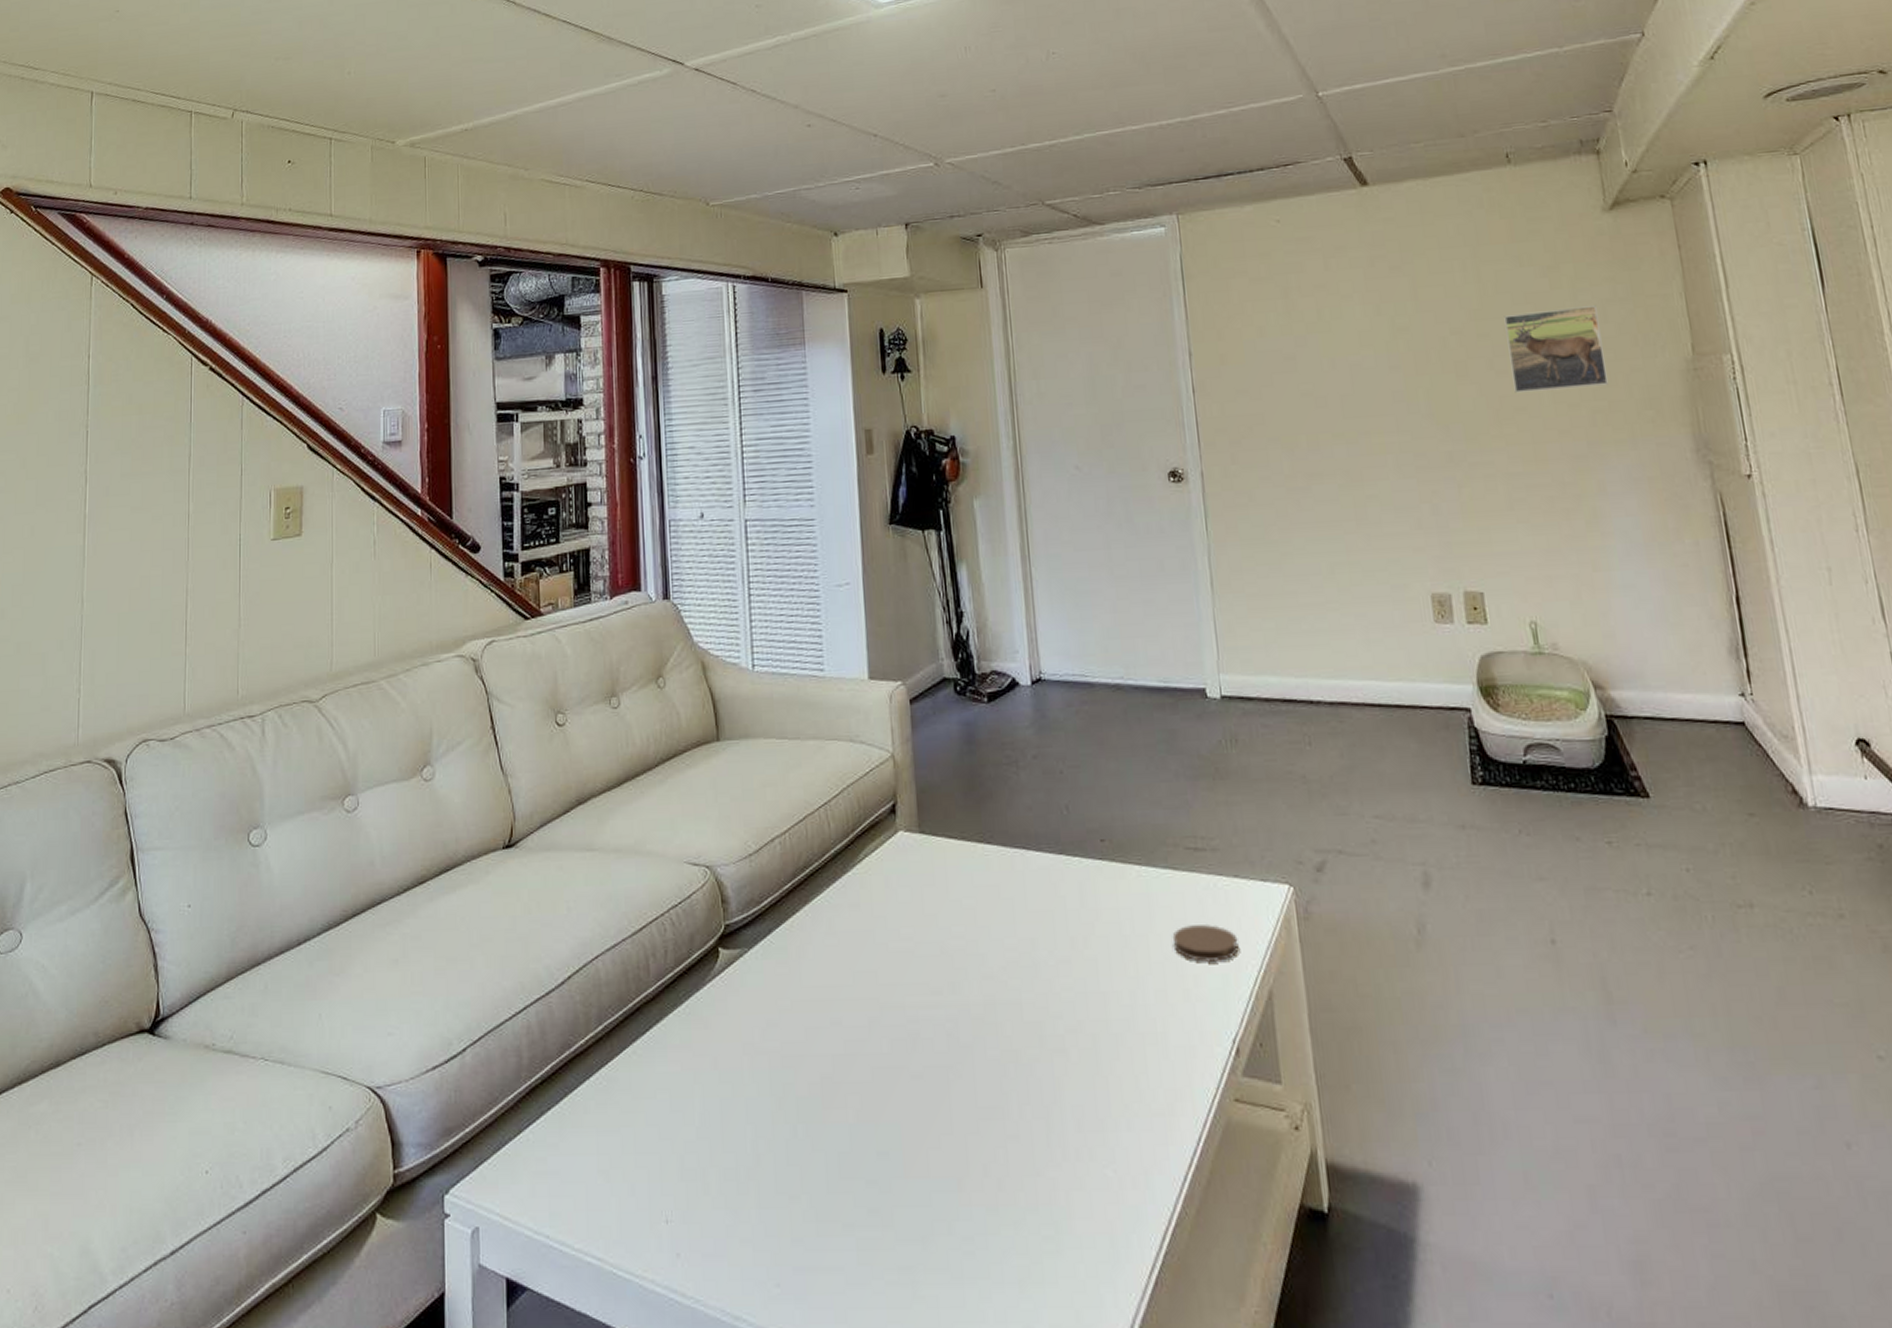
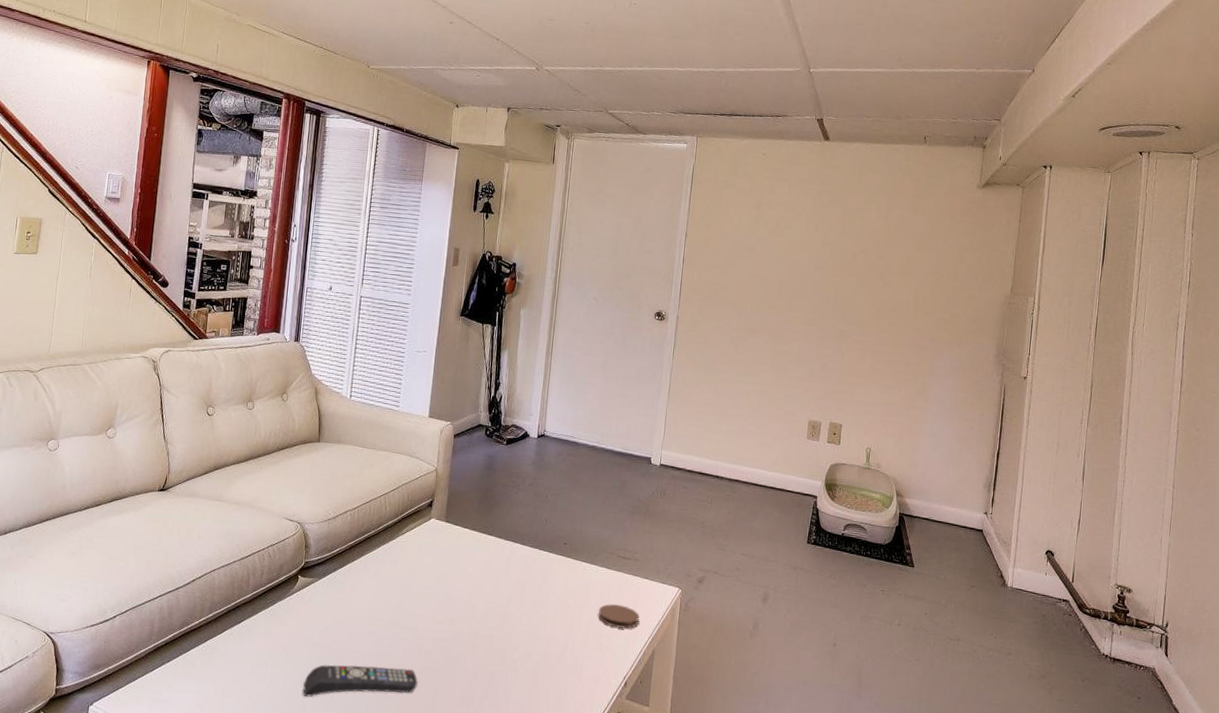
remote control: none [749,1071,920,1137] -> present [302,665,418,697]
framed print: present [1504,305,1608,393] -> none [892,246,958,305]

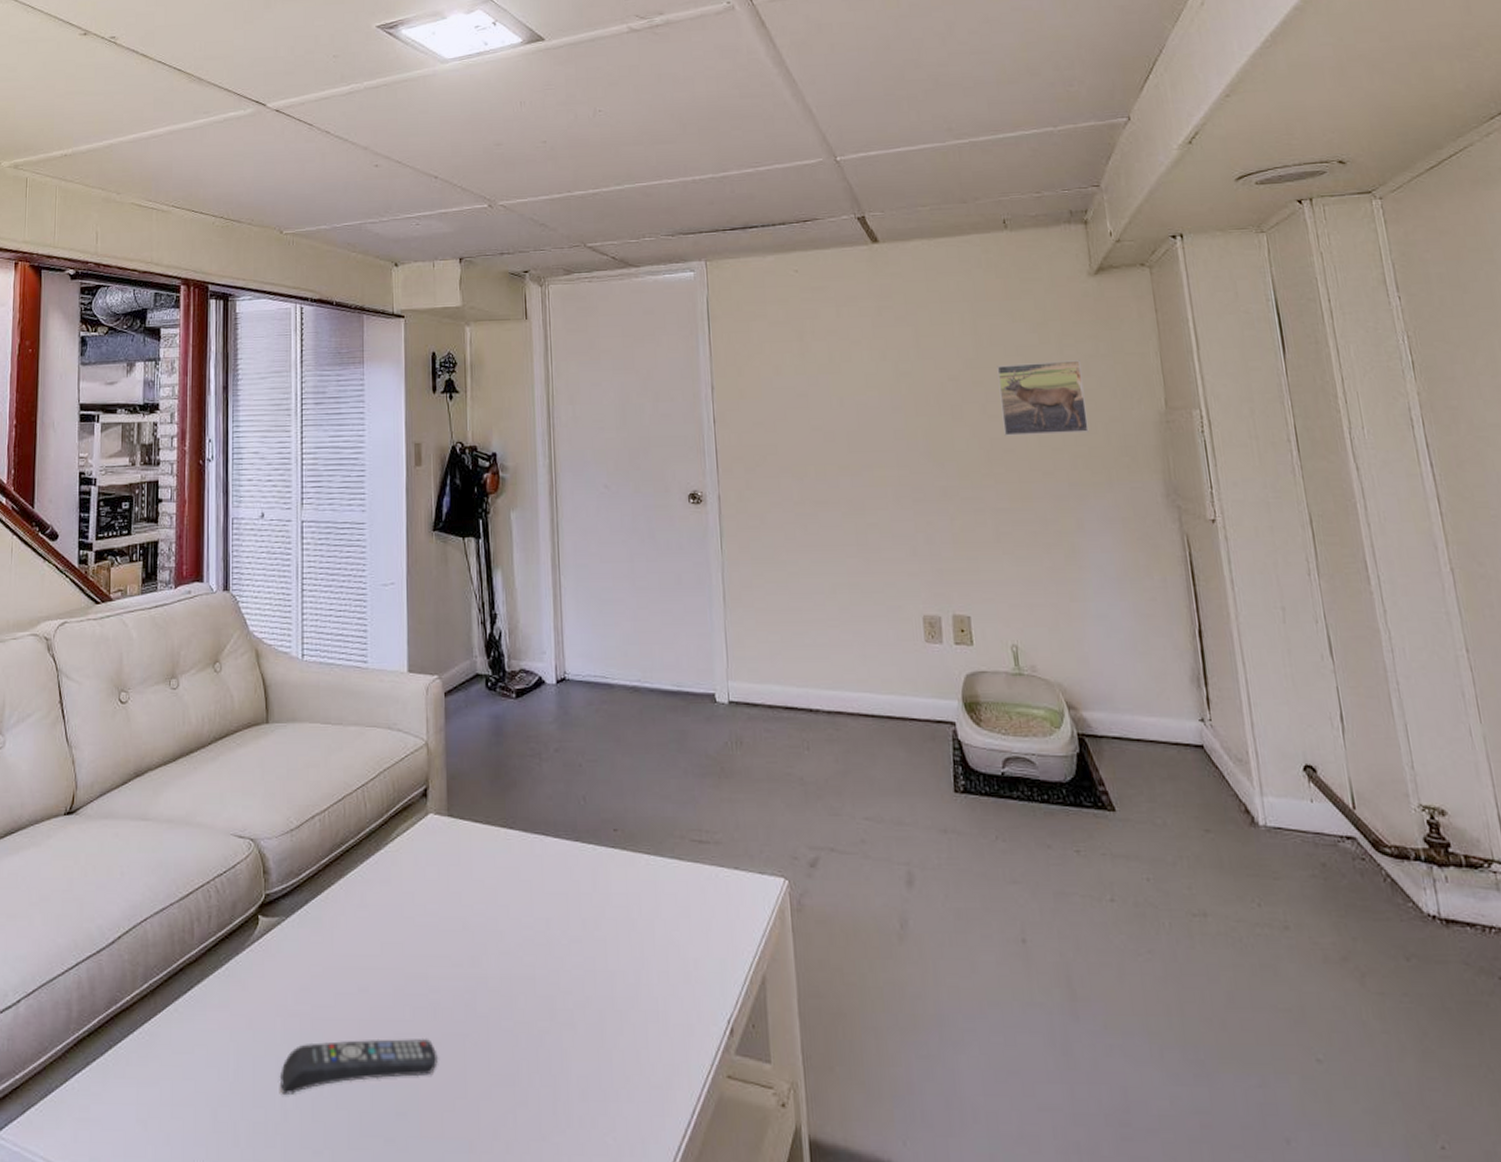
coaster: present [598,604,640,629] -> none [676,912,736,947]
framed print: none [892,246,958,305] -> present [997,360,1089,436]

